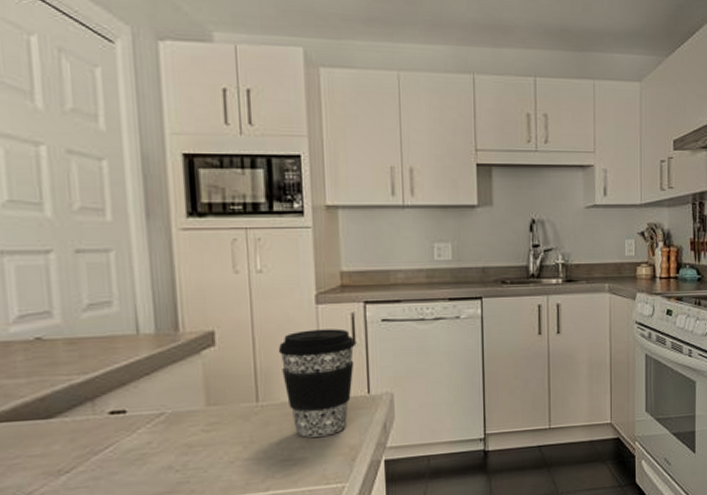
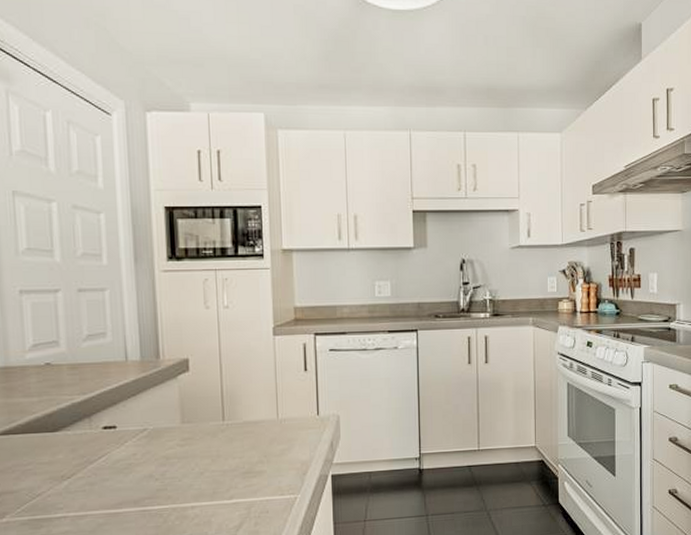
coffee cup: present [278,328,355,438] -> none [241,357,306,453]

